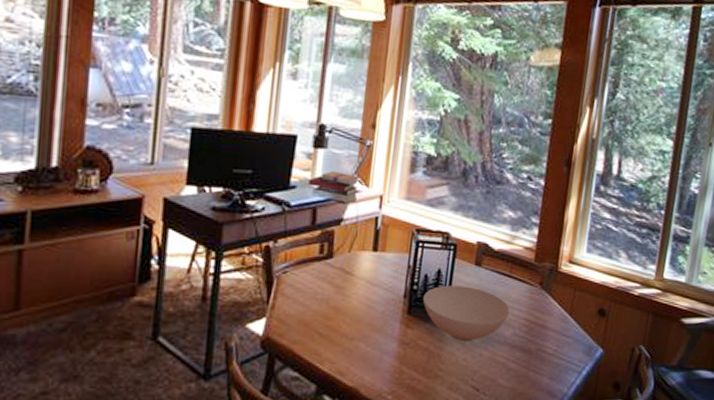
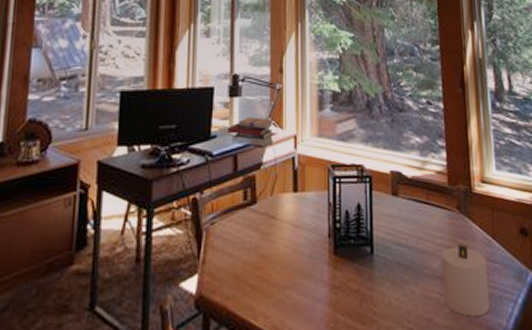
bowl: present [422,285,510,342] -> none [346,218,434,280]
candle: none [510,317,560,381] -> present [441,244,490,317]

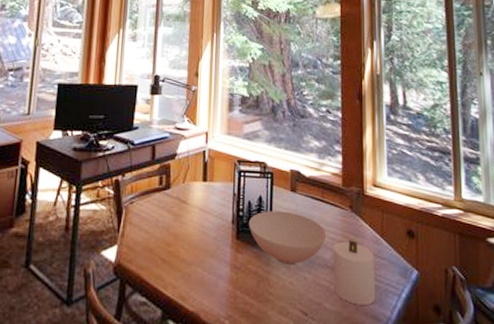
books: present [227,116,273,148] -> none [148,112,188,140]
bowl: none [346,218,434,280] -> present [248,211,327,266]

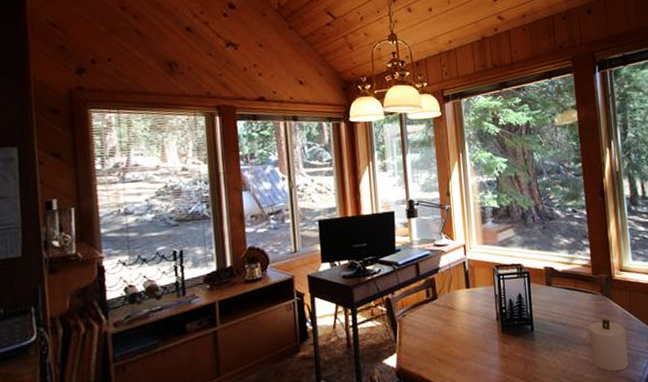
bowl: present [248,211,327,266] -> none [511,303,582,348]

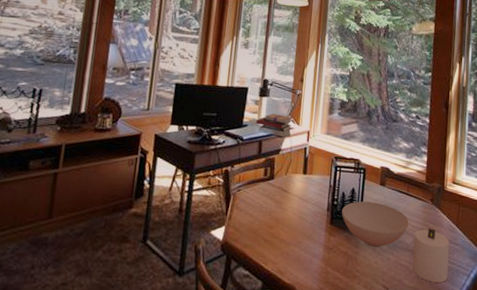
books: none [408,232,446,256] -> present [256,113,292,138]
bowl: none [511,303,582,348] -> present [341,201,409,248]

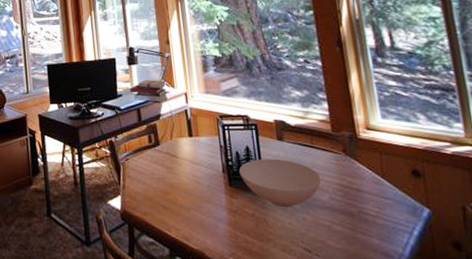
candle: present [412,228,450,283] -> none [330,182,384,243]

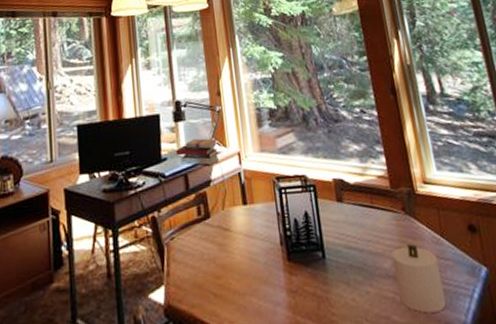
bowl: present [238,158,322,208] -> none [297,223,383,281]
candle: none [330,182,384,243] -> present [391,244,447,314]

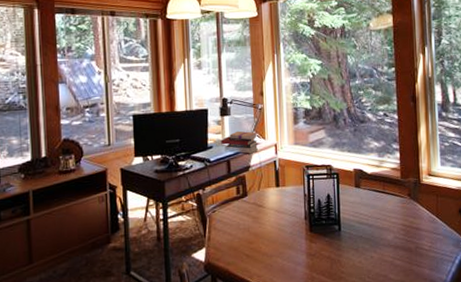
candle: present [391,244,447,314] -> none [395,222,433,274]

